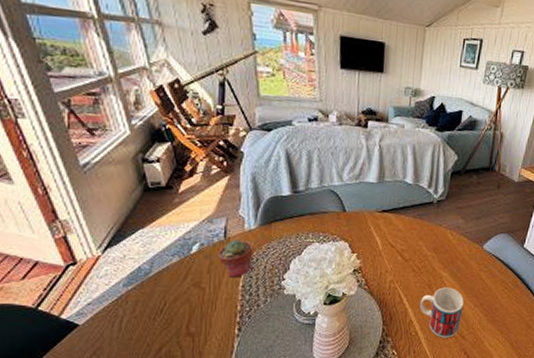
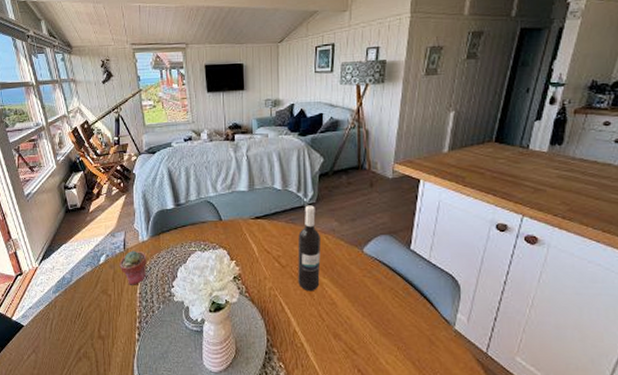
wine bottle: none [419,201,446,284] -> present [297,205,321,292]
mug: present [419,287,464,338] -> none [302,295,350,352]

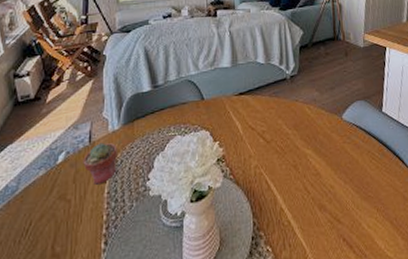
wine bottle: present [297,205,321,292] -> none [282,77,304,165]

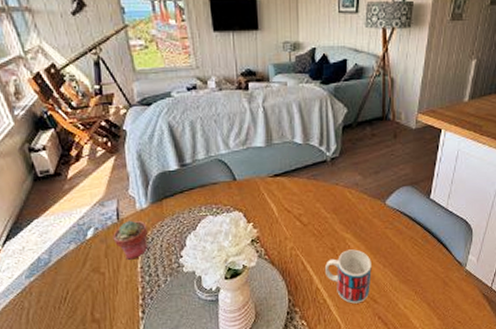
mug: none [287,165,333,225] -> present [324,249,372,304]

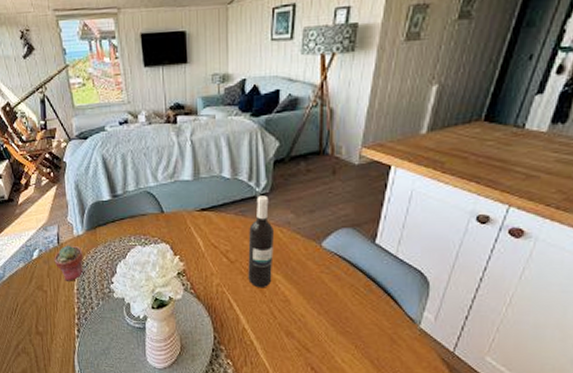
wine bottle: none [320,159,344,248] -> present [248,195,274,288]
mug: present [324,249,372,304] -> none [252,292,304,350]

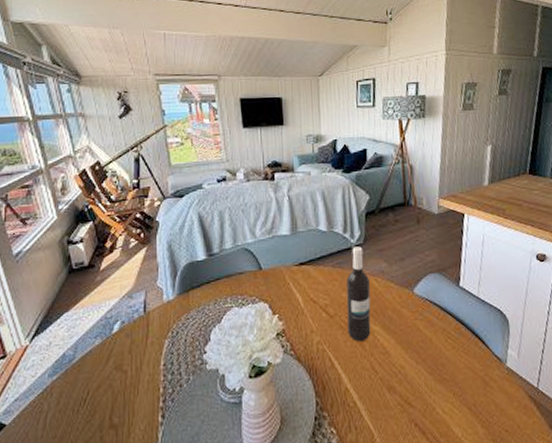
potted succulent: present [54,245,84,281] -> none [138,313,173,356]

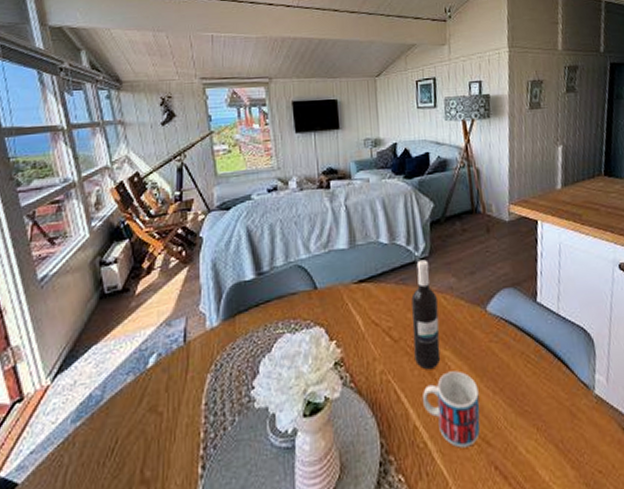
mug: none [353,343,404,408] -> present [422,370,480,448]

